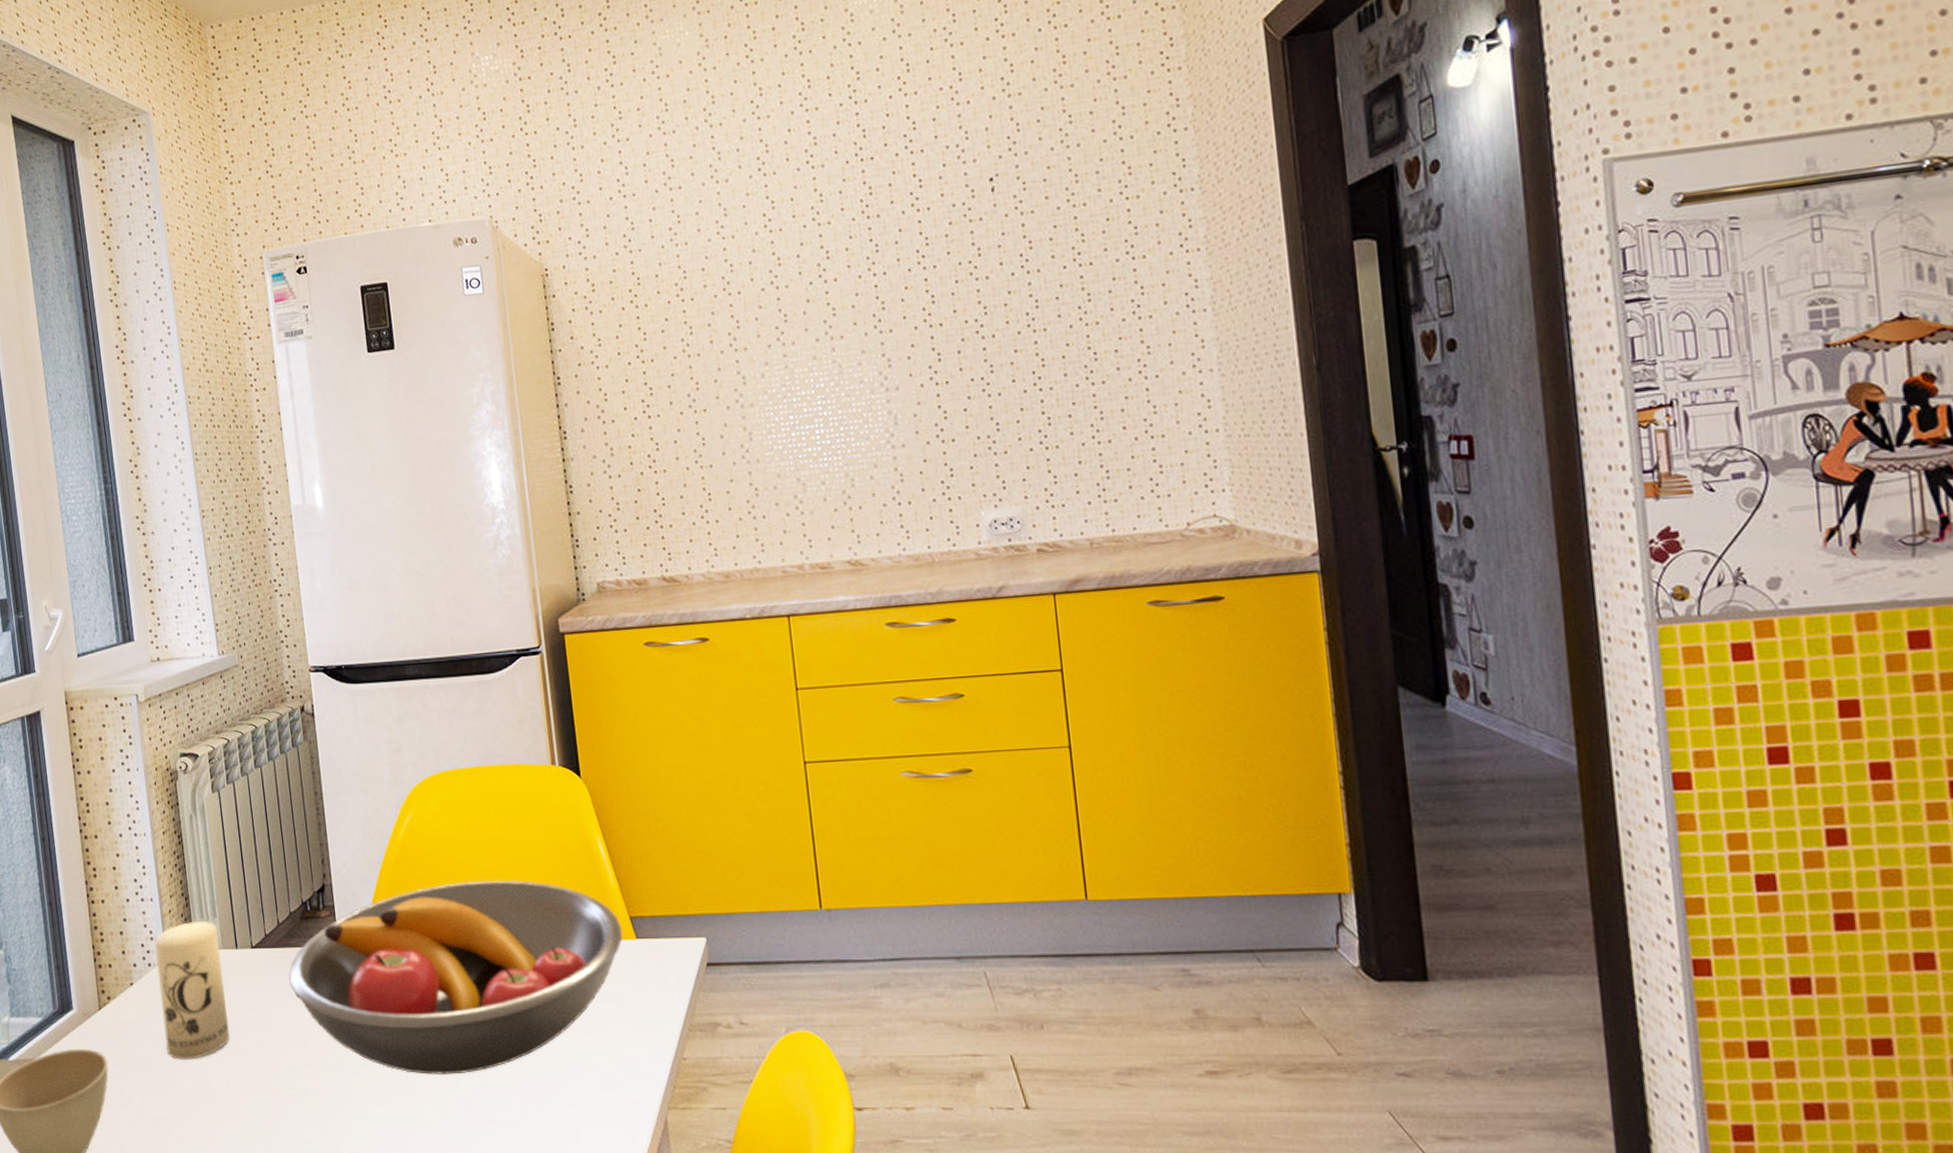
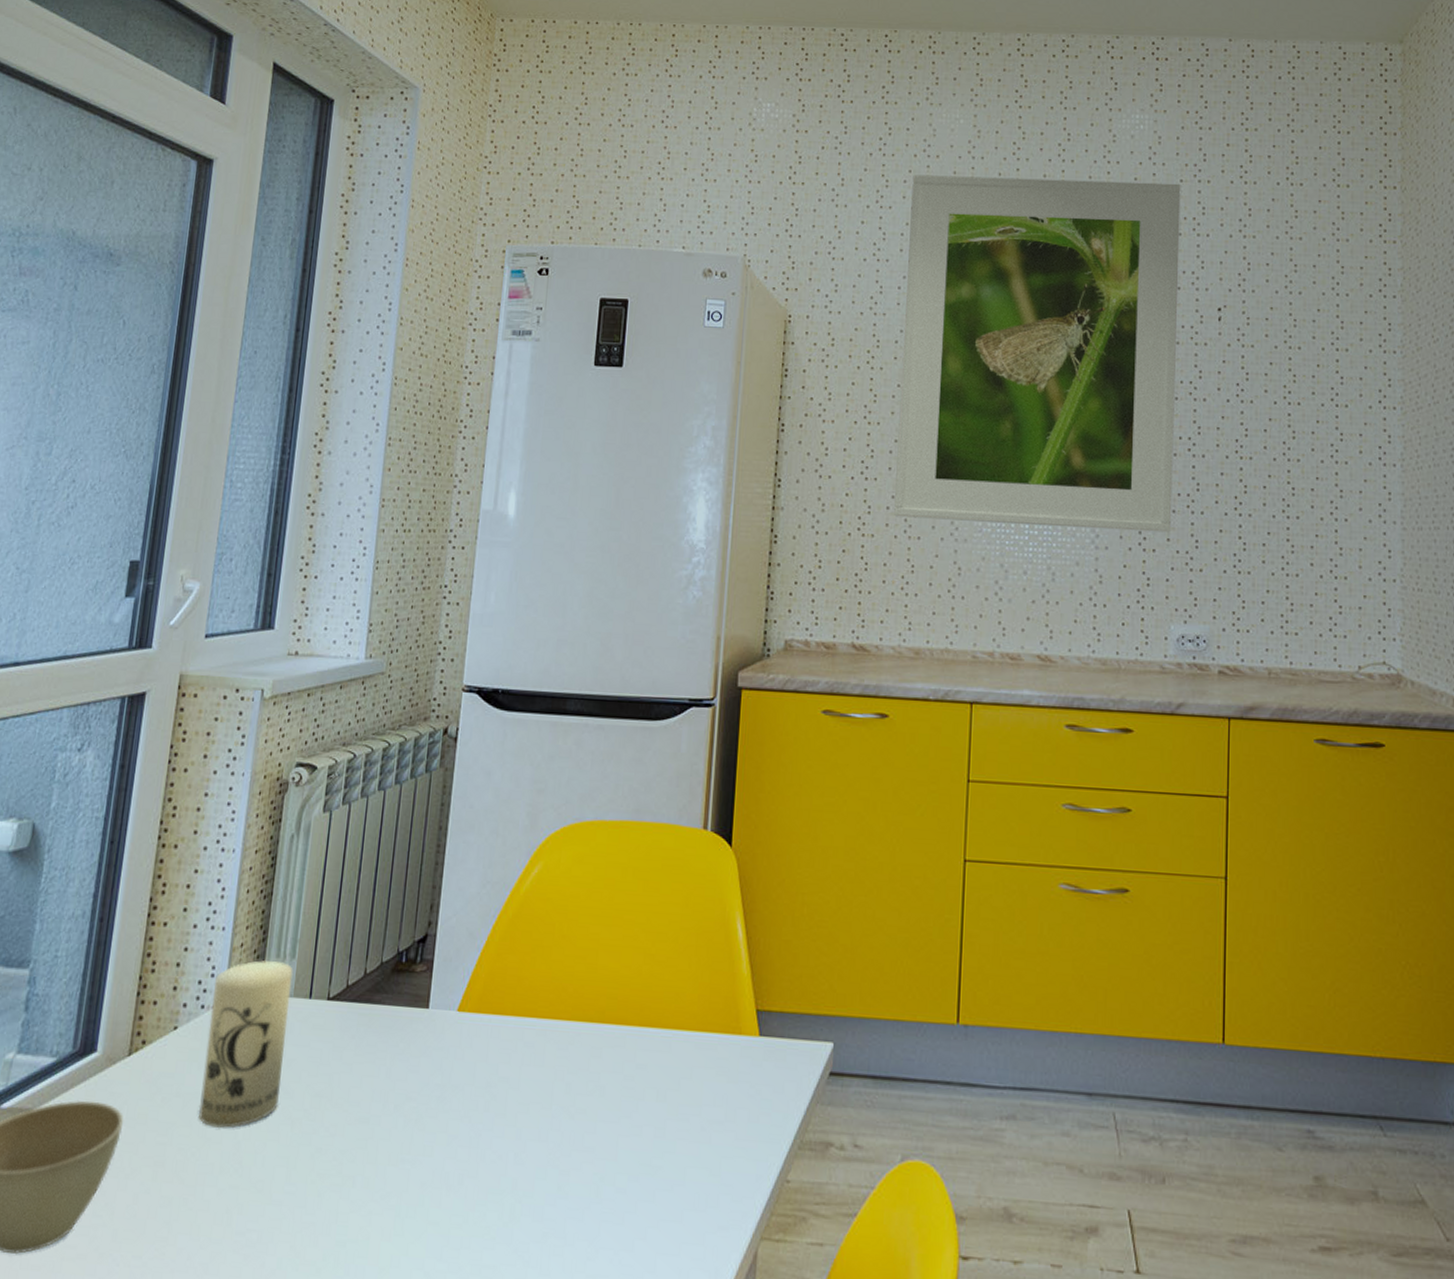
fruit bowl: present [289,879,623,1076] -> none [363,948,747,1177]
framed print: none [645,52,969,449] -> present [894,175,1181,533]

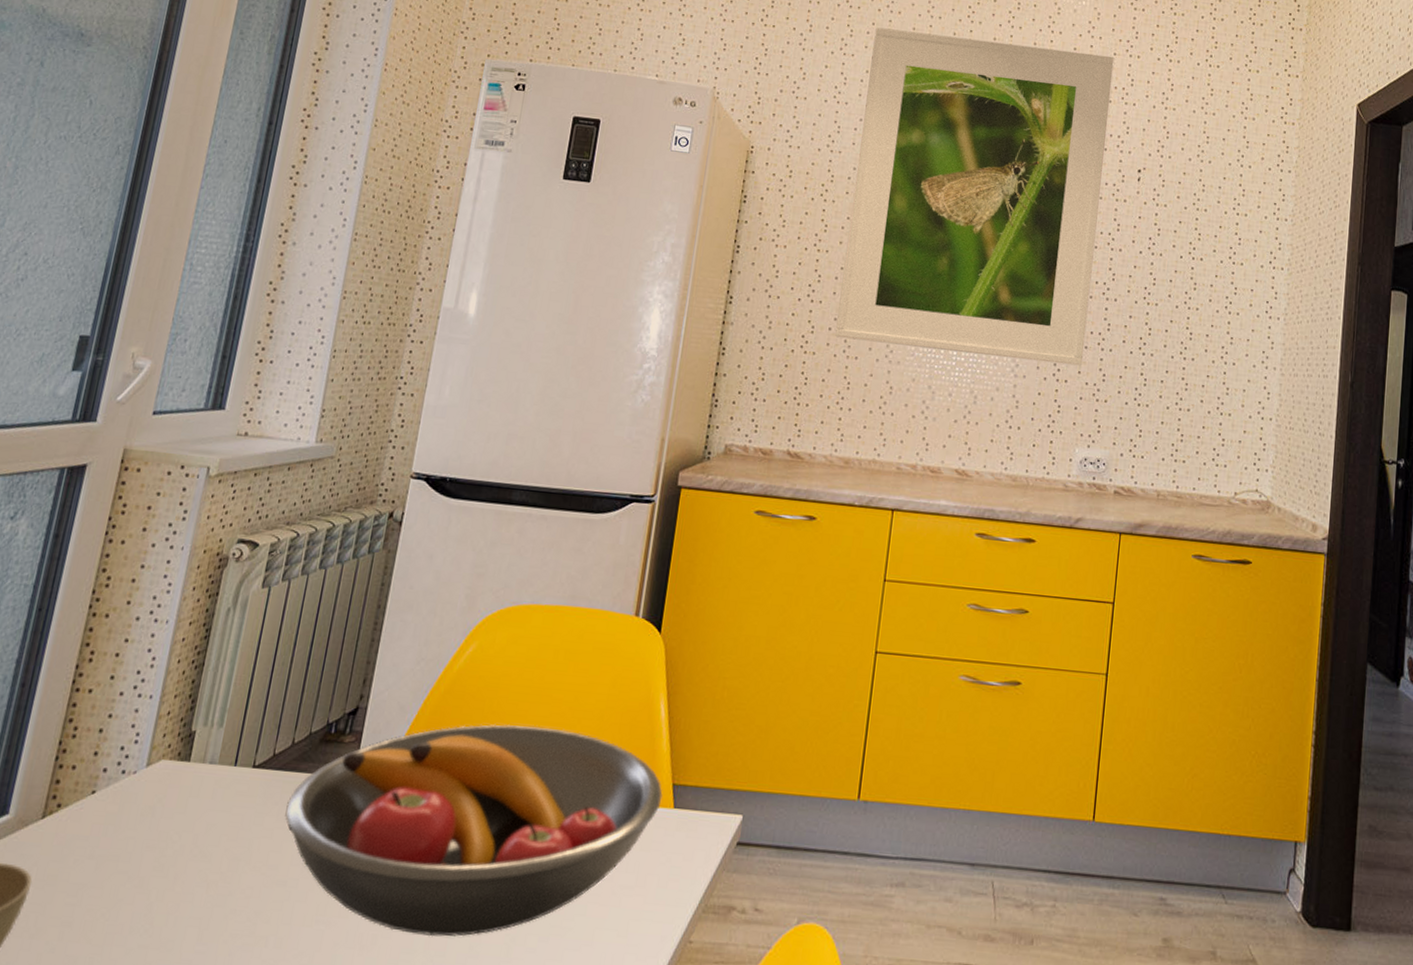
candle: present [198,959,293,1129] -> none [111,727,220,891]
fruit bowl: none [363,948,747,1177] -> present [285,724,663,937]

